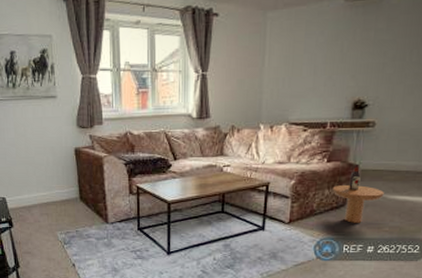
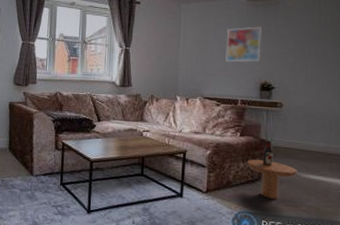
wall art: none [316,33,359,80] -> present [226,27,261,62]

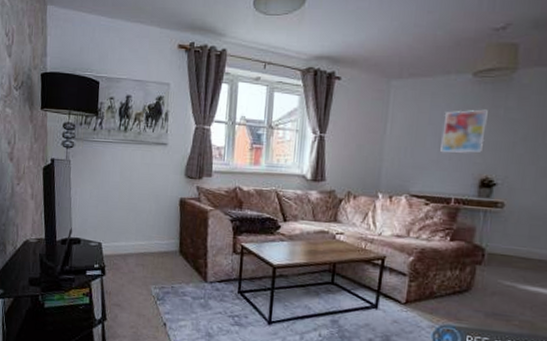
side table: present [247,140,297,199] -> none [455,245,514,313]

